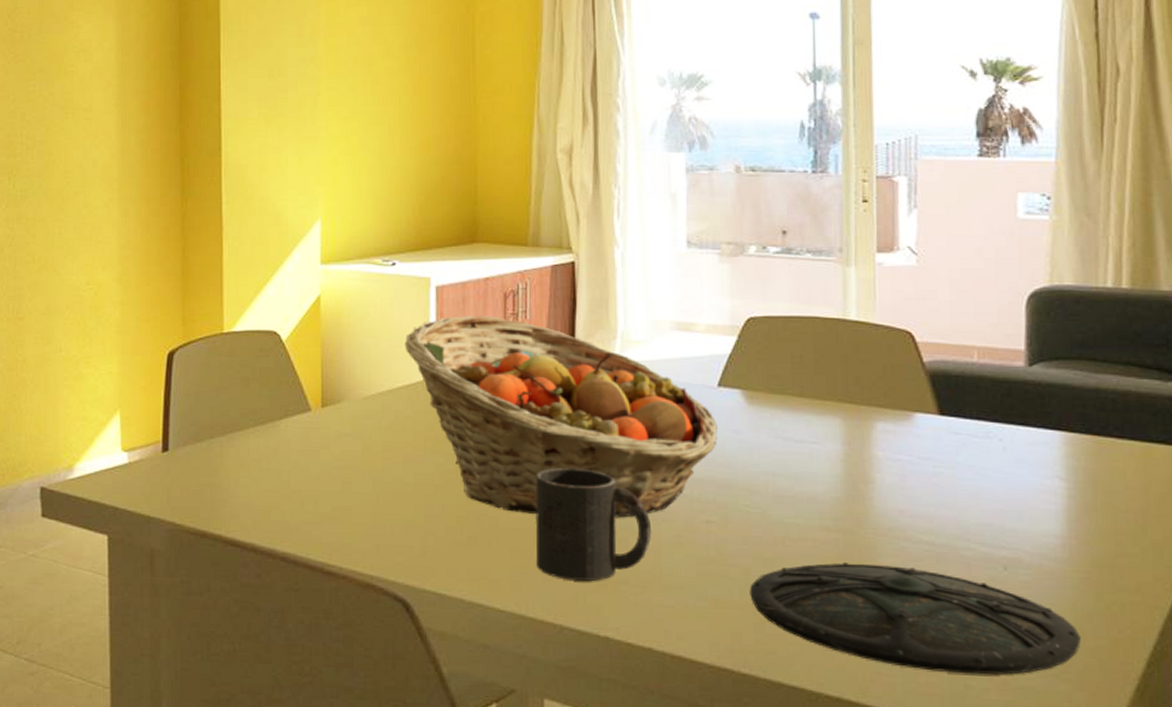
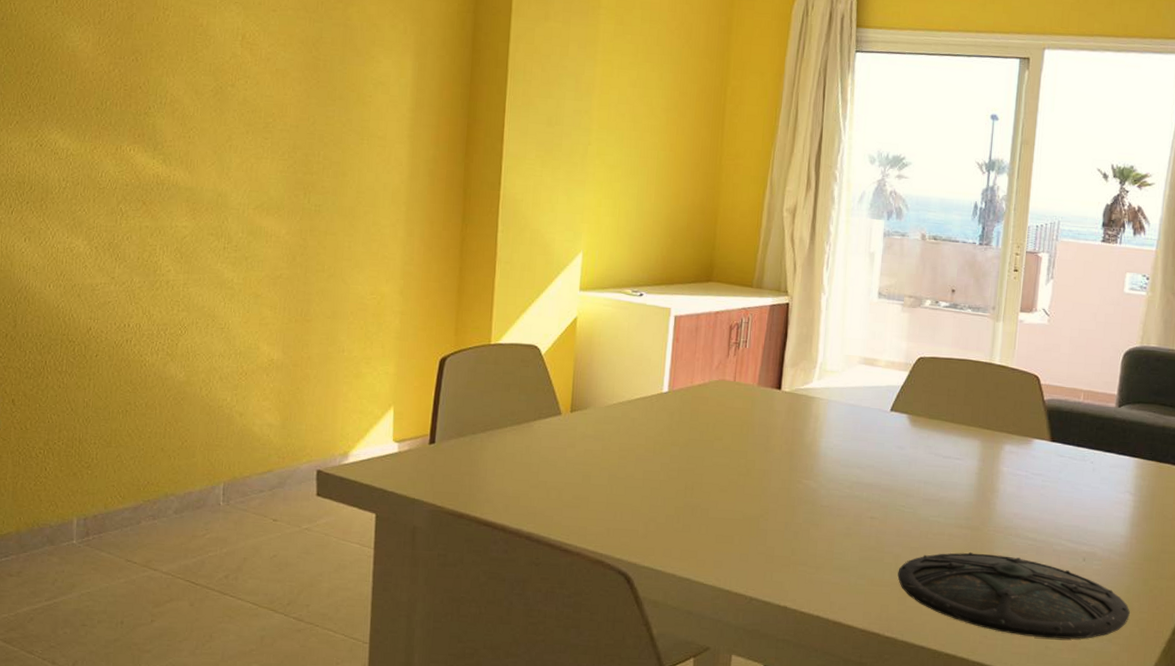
fruit basket: present [404,315,718,518] -> none [644,342,887,512]
mug: present [535,467,652,581] -> none [736,470,829,562]

